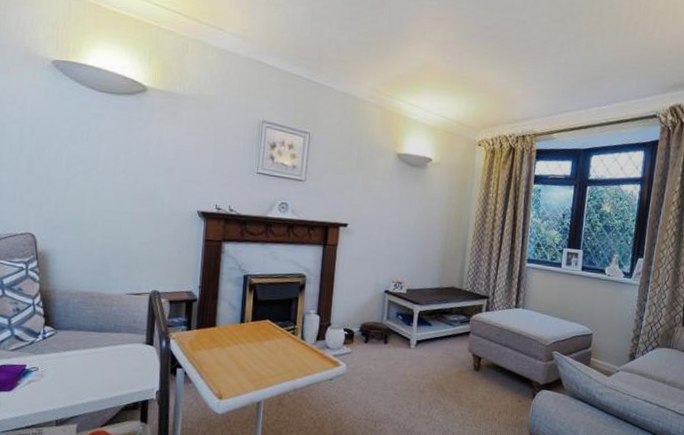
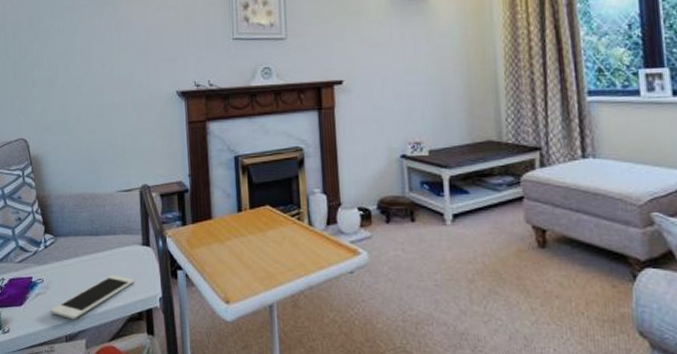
cell phone: none [43,368,134,407] -> present [51,274,134,320]

